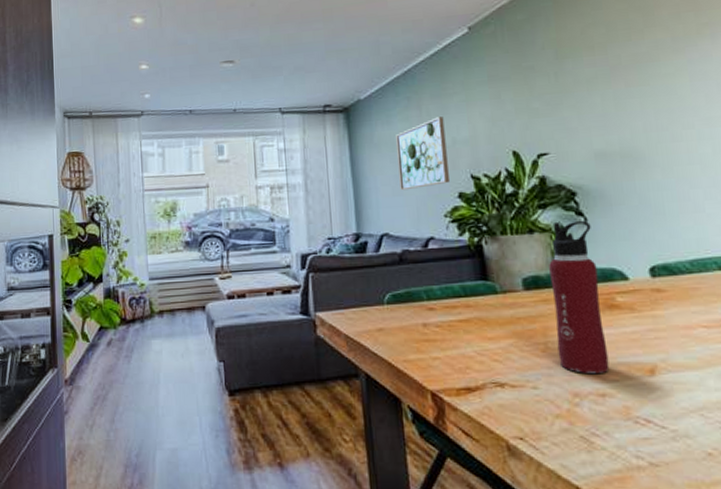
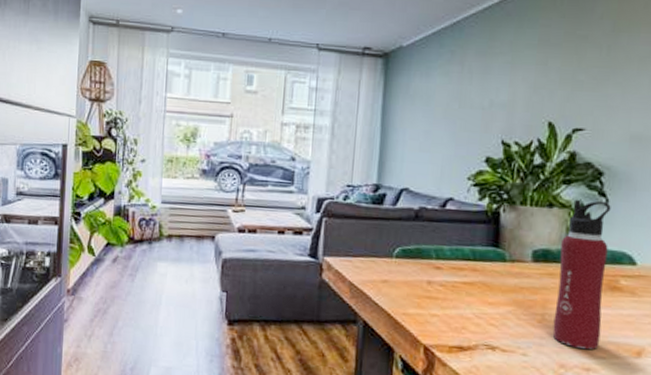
wall art: present [396,117,449,191] -> none [428,76,485,148]

